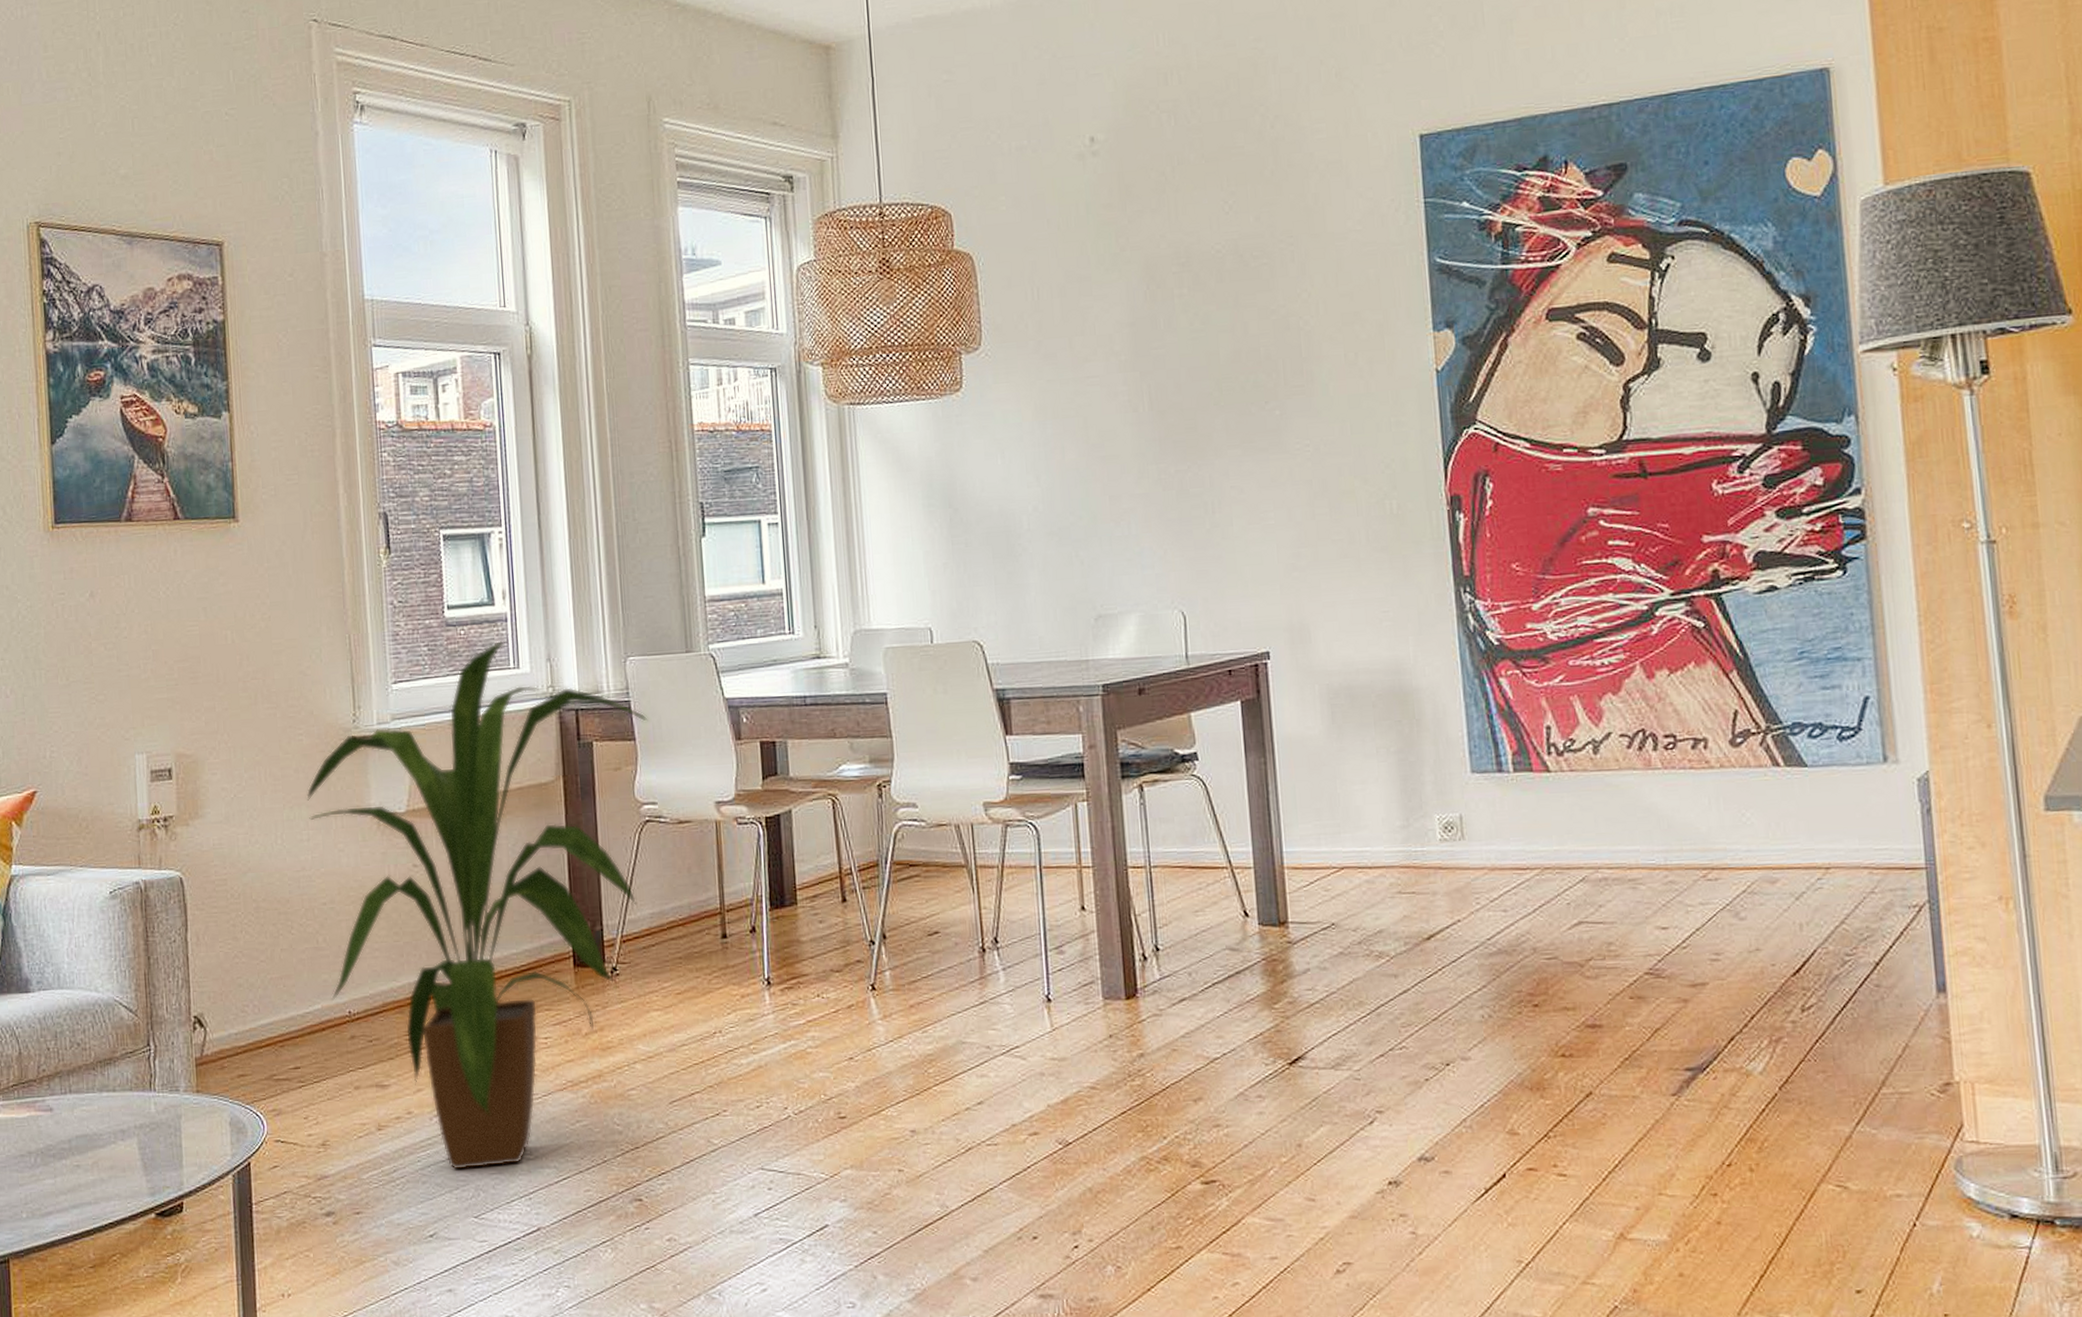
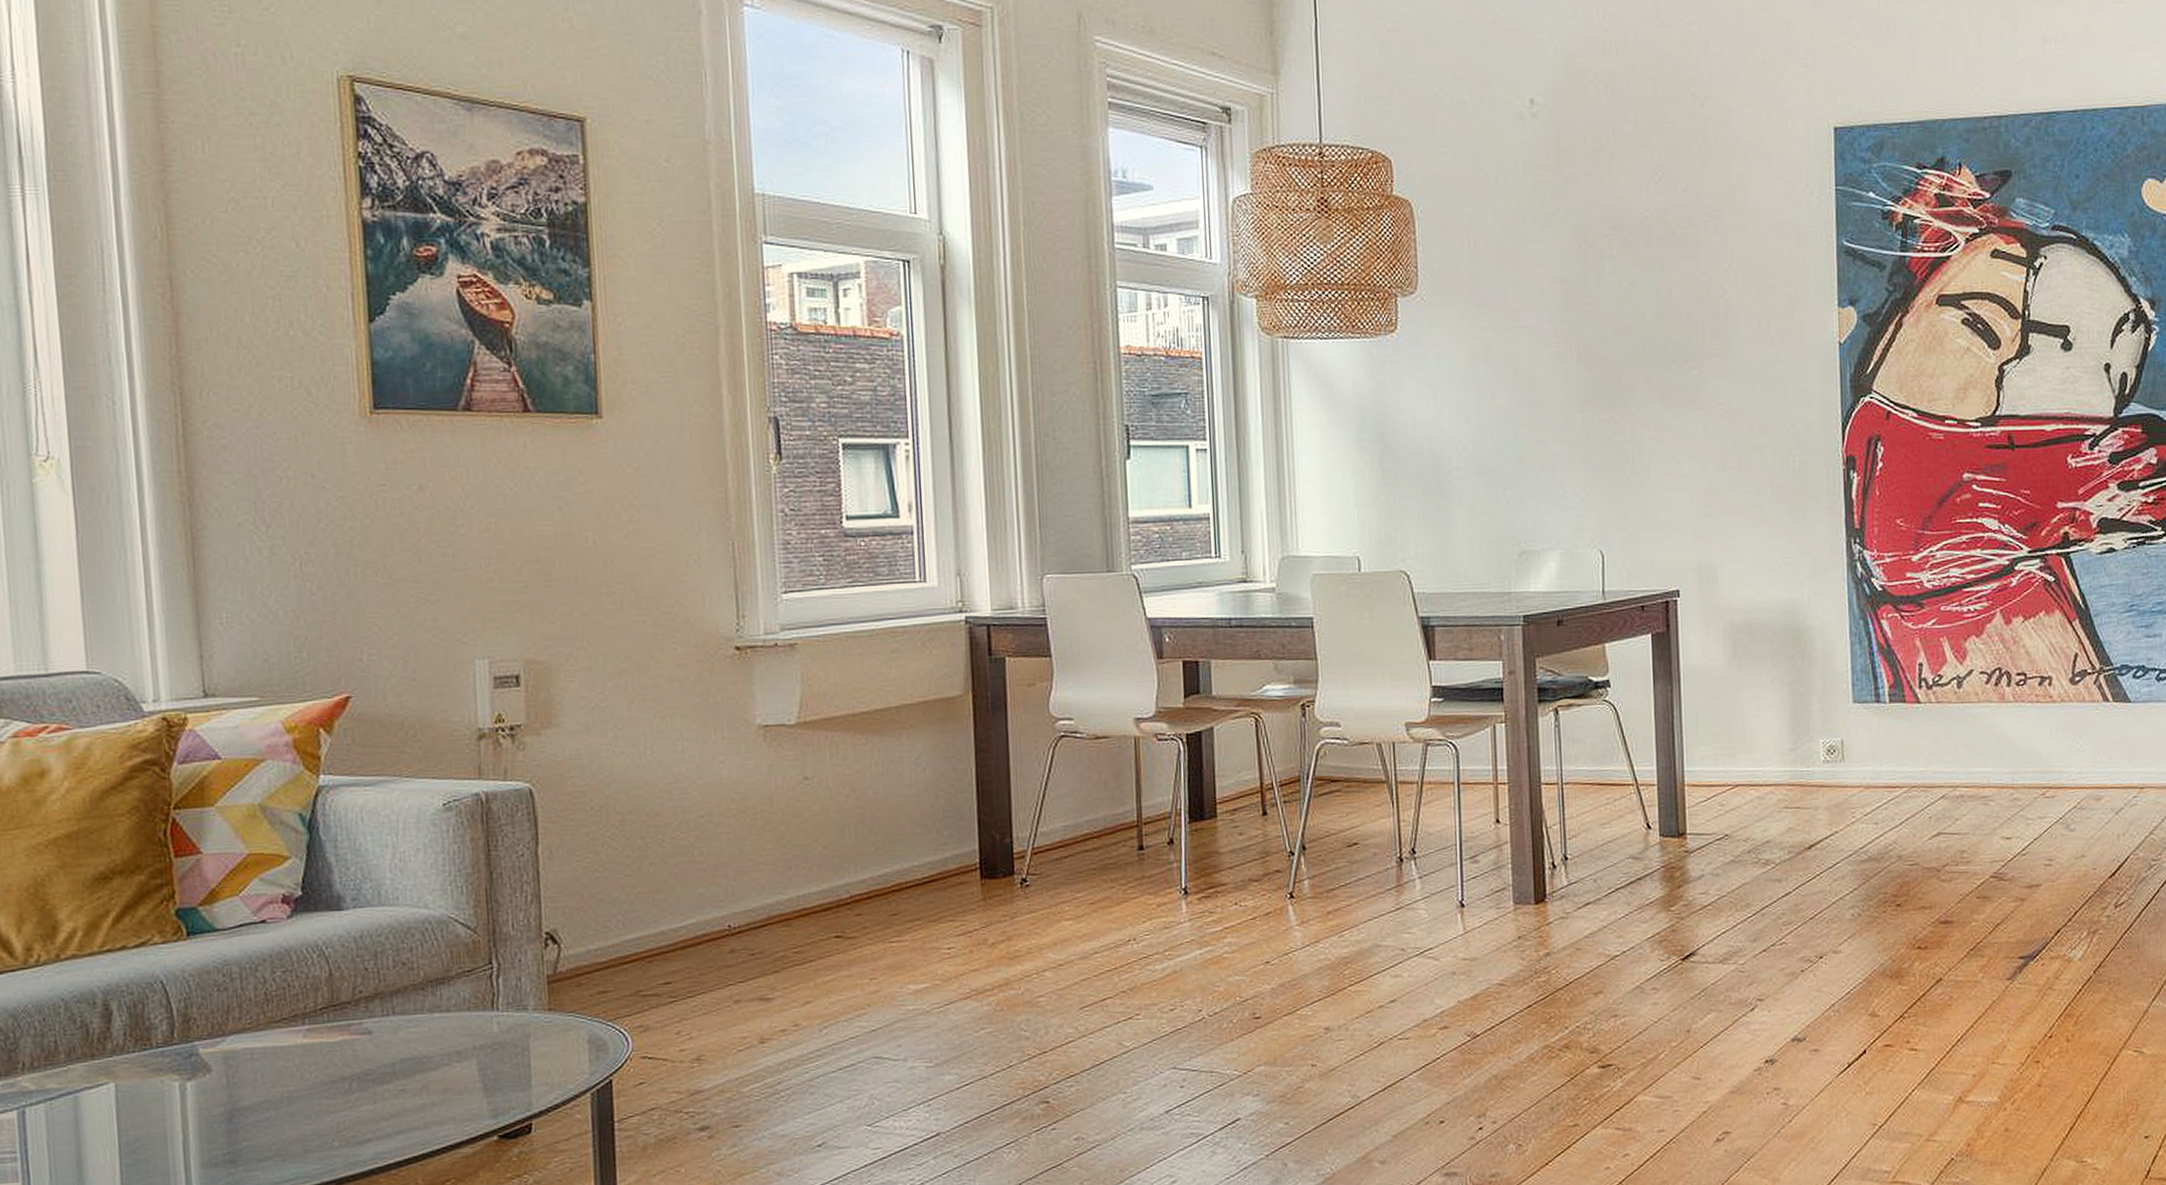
house plant: present [306,641,648,1169] -> none [681,554,1066,1079]

